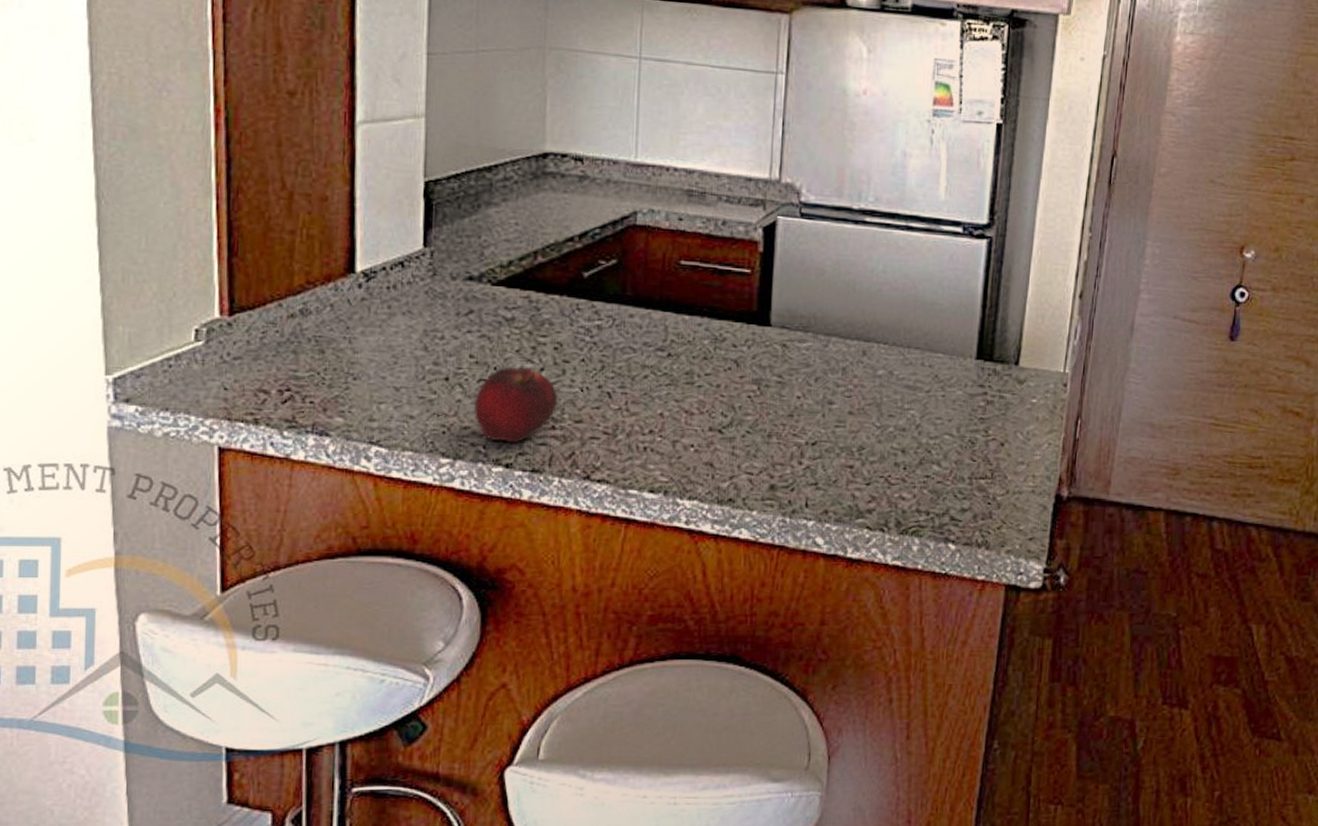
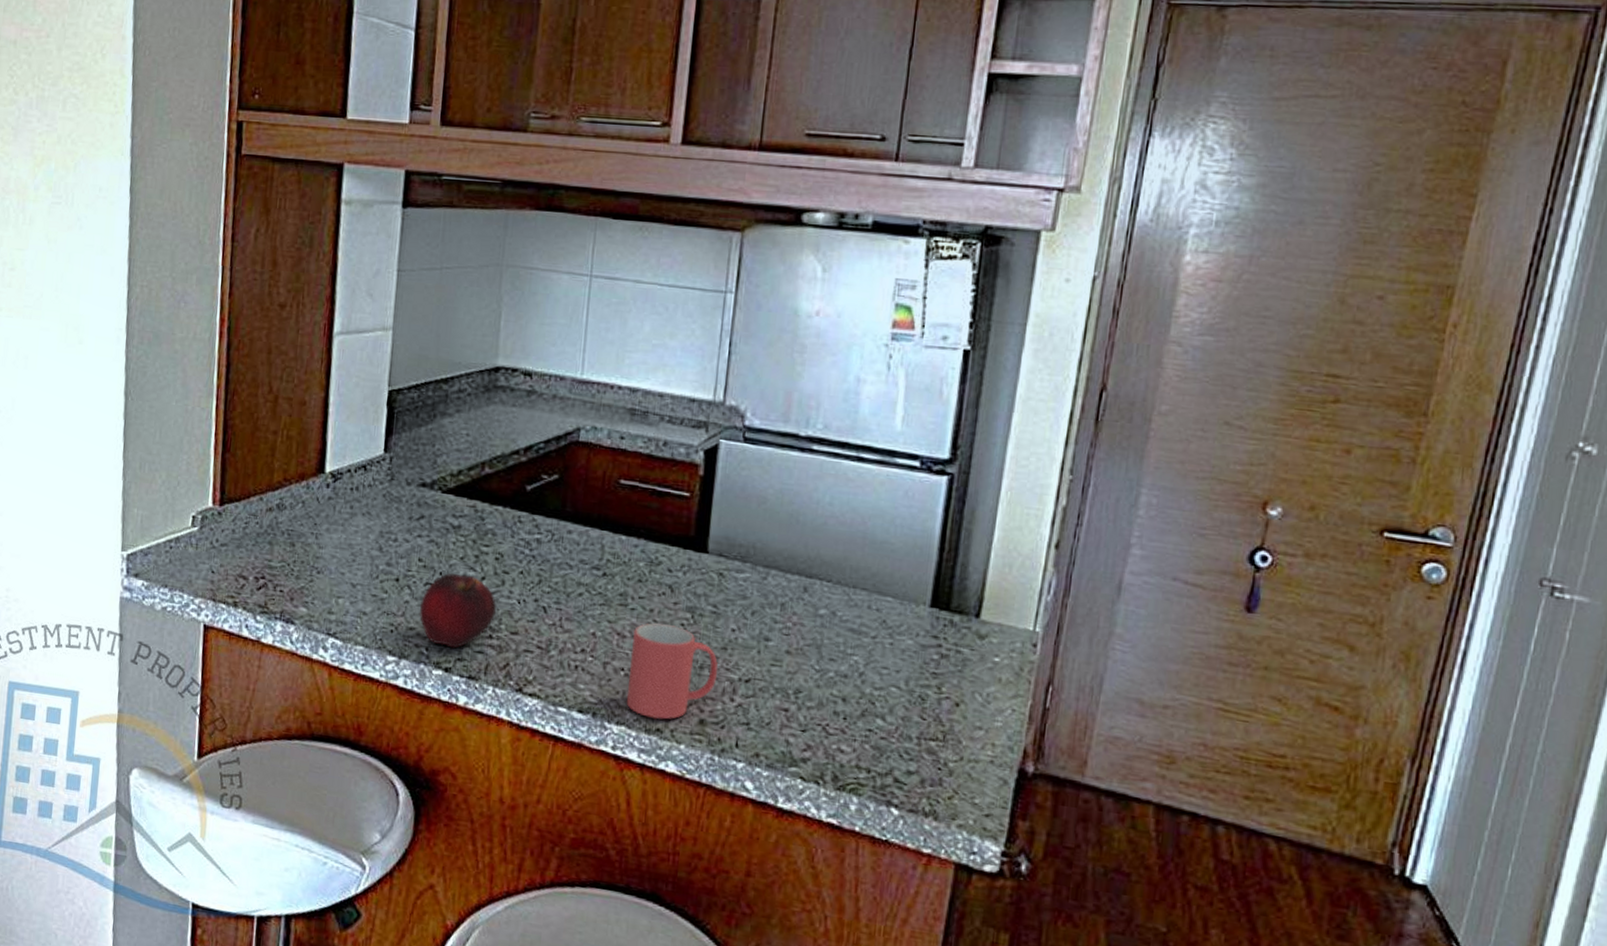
mug: none [697,398,786,489] -> present [626,623,718,720]

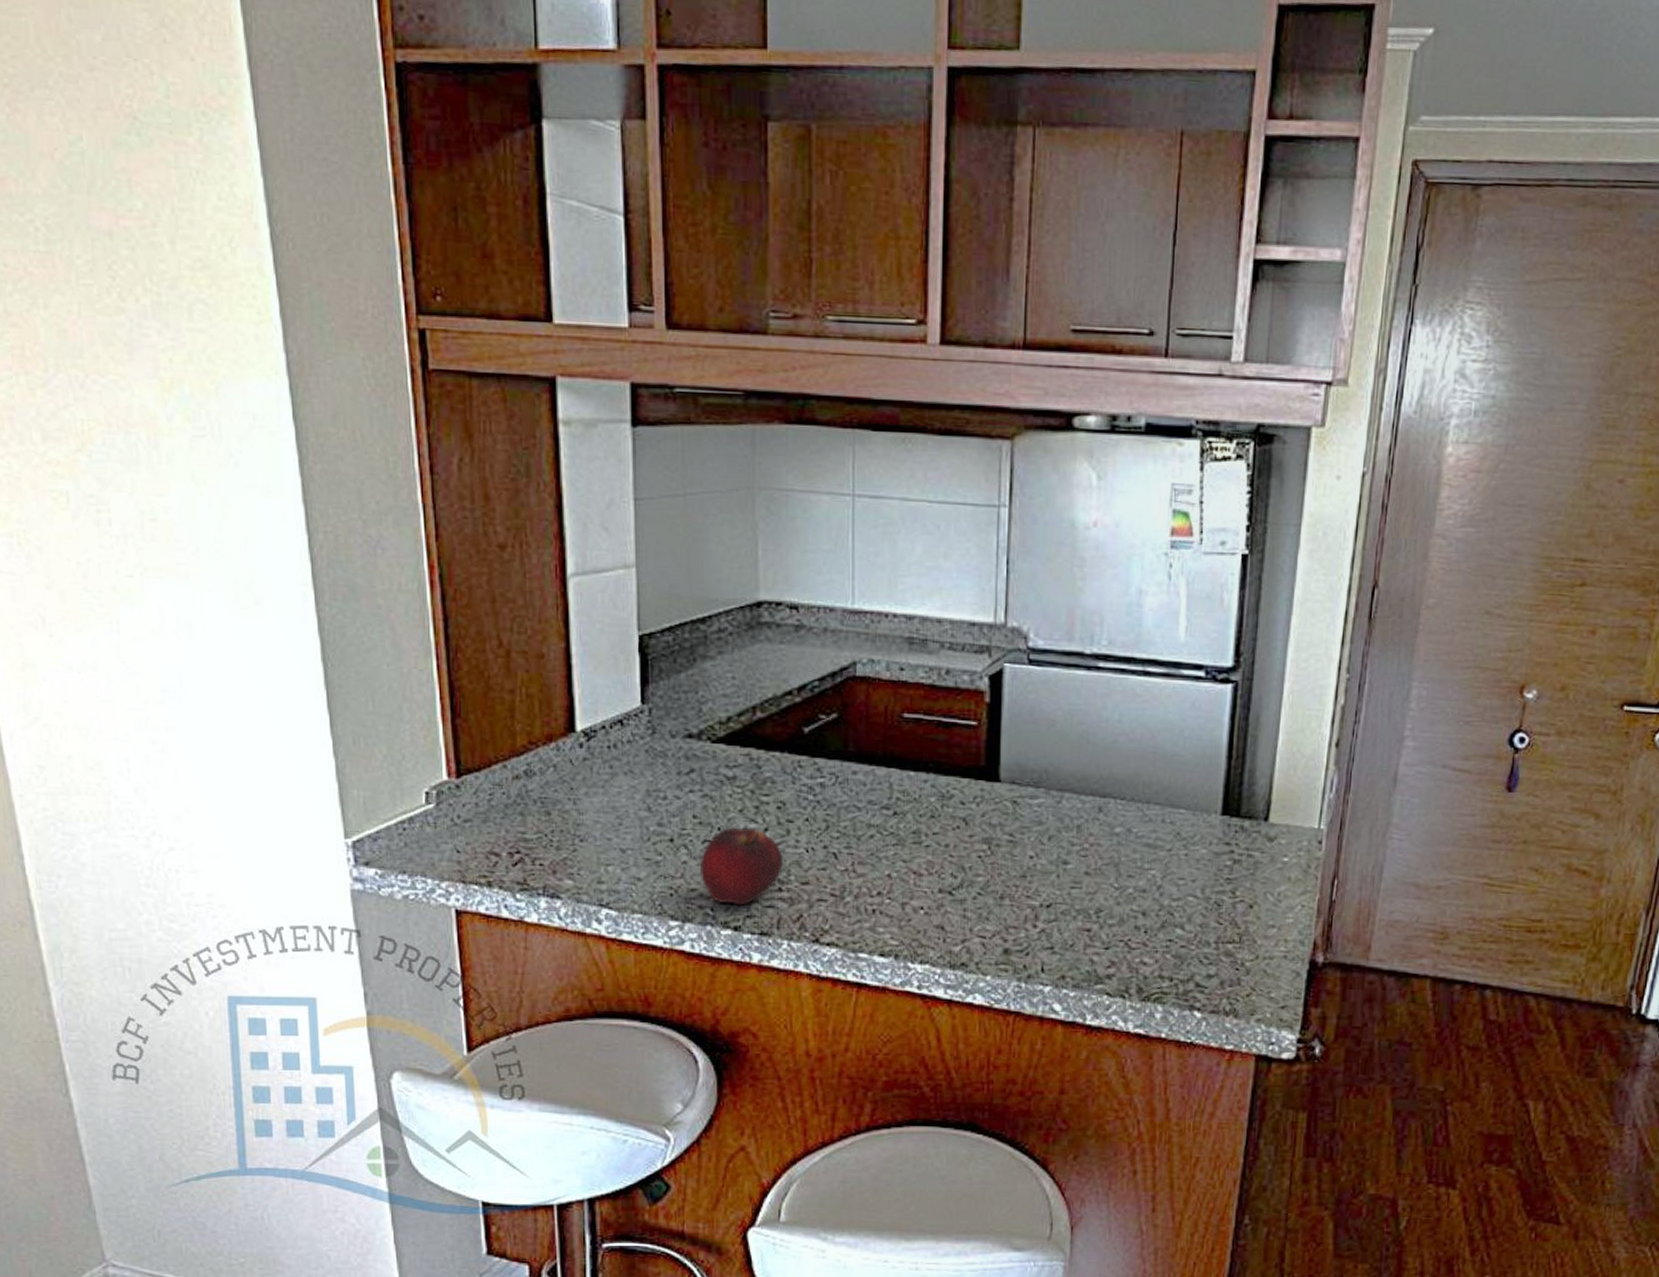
mug: present [626,623,718,720] -> none [928,858,1019,953]

